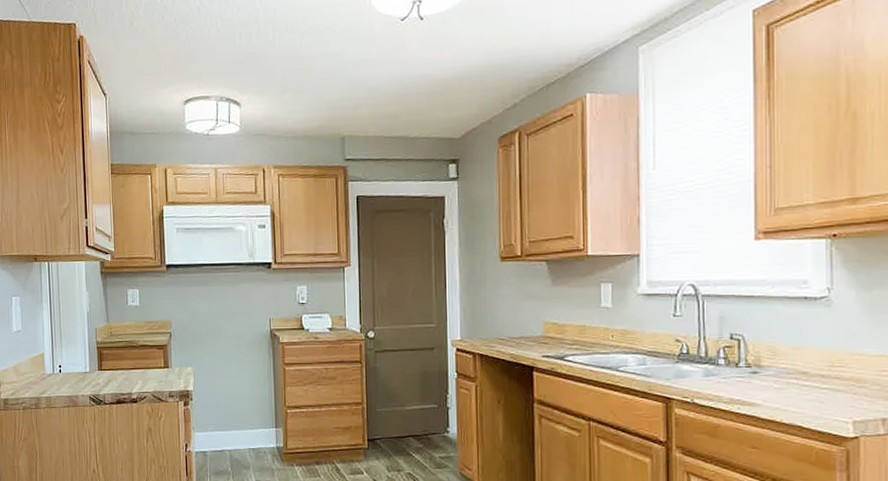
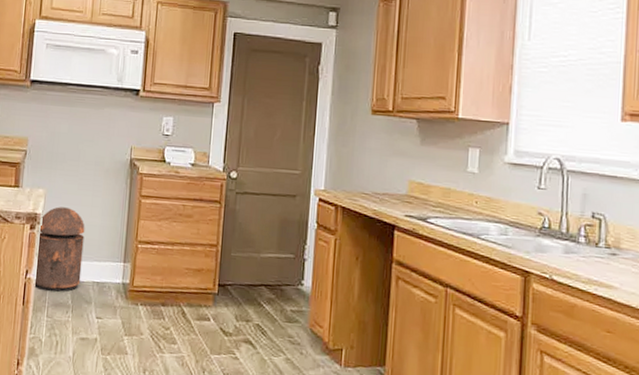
trash can: none [192,382,237,462] -> present [33,206,85,292]

